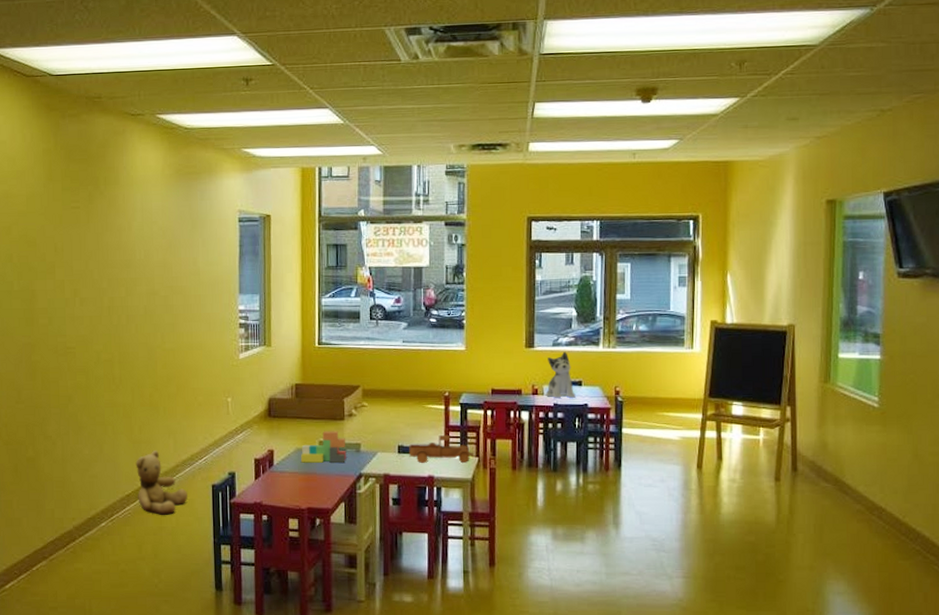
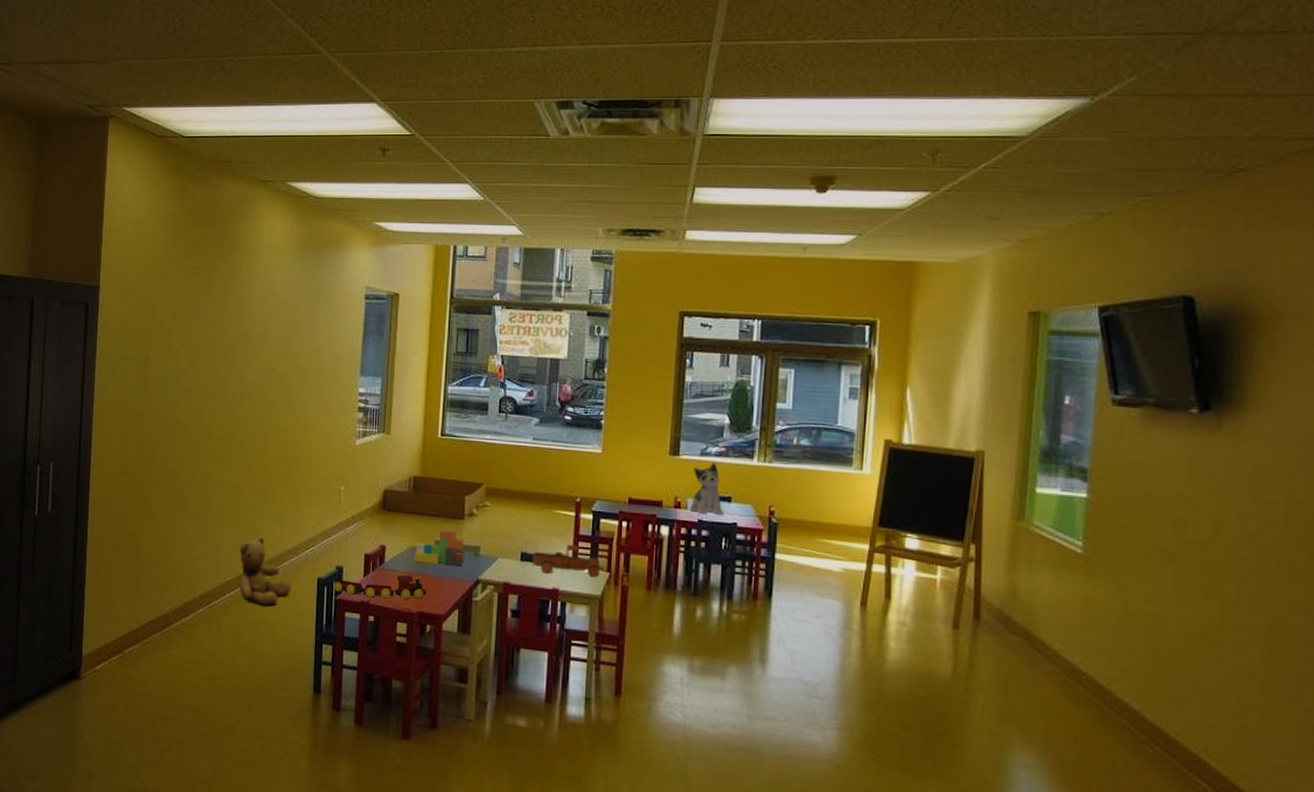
toy train: none [227,475,315,498] -> present [333,574,427,599]

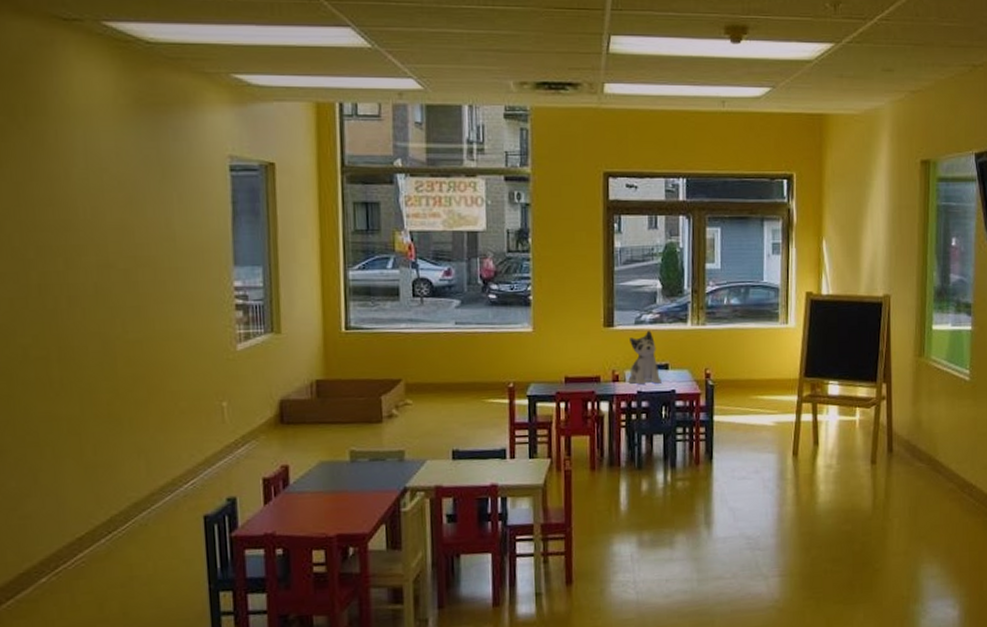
teddy bear: present [239,536,291,607] -> none [89,476,169,561]
toy train: present [333,574,427,599] -> none [226,494,346,528]
building blocks: present [415,530,465,567] -> none [326,437,387,479]
toy truck: present [533,544,604,577] -> none [466,434,545,470]

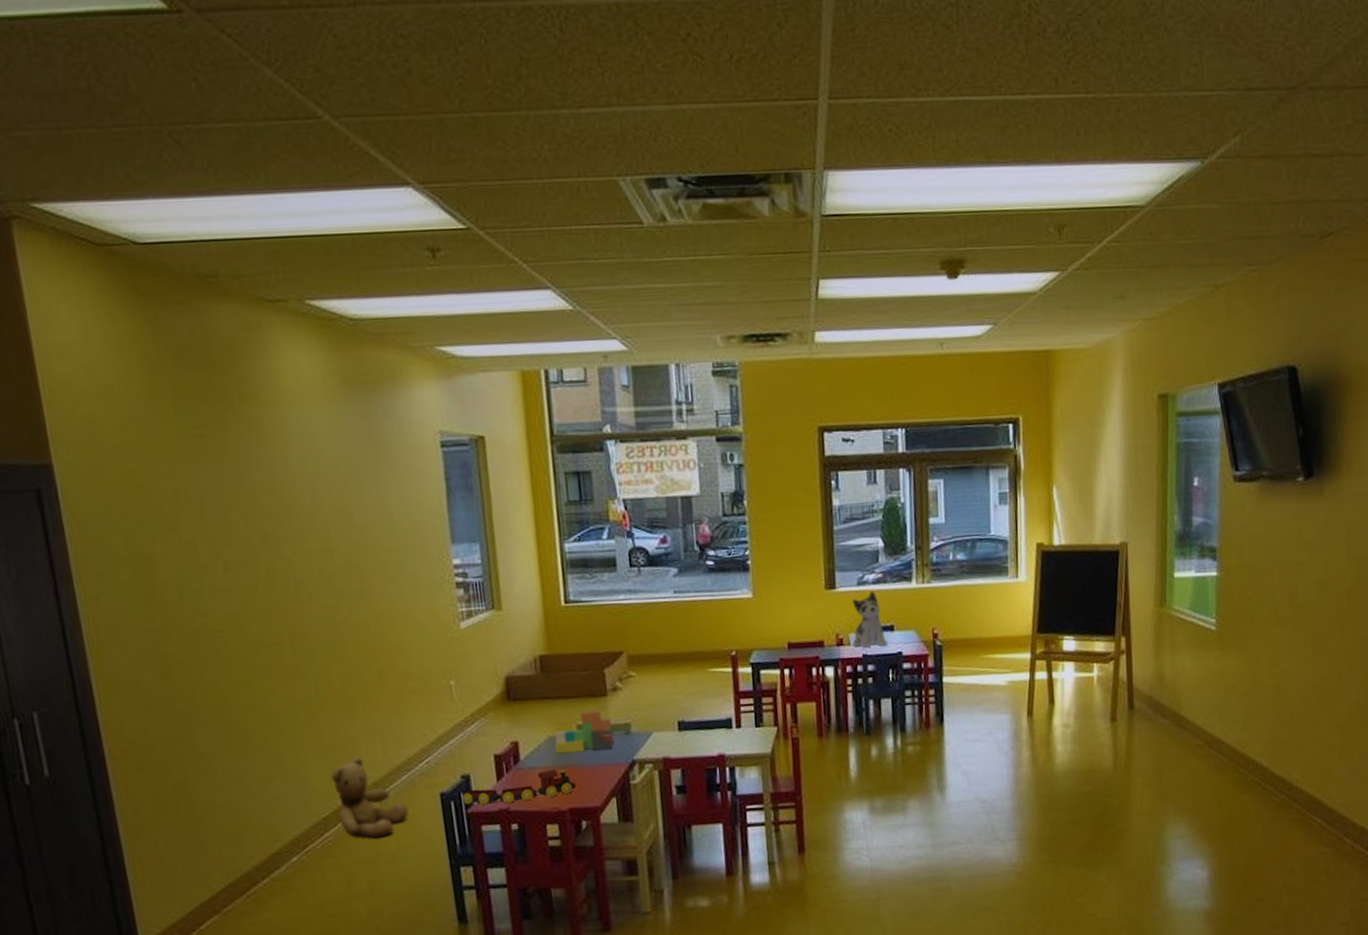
teddy bear: none [89,476,169,561] -> present [331,757,409,839]
toy train: none [226,494,346,528] -> present [461,769,577,805]
building blocks: none [326,437,387,479] -> present [555,710,614,754]

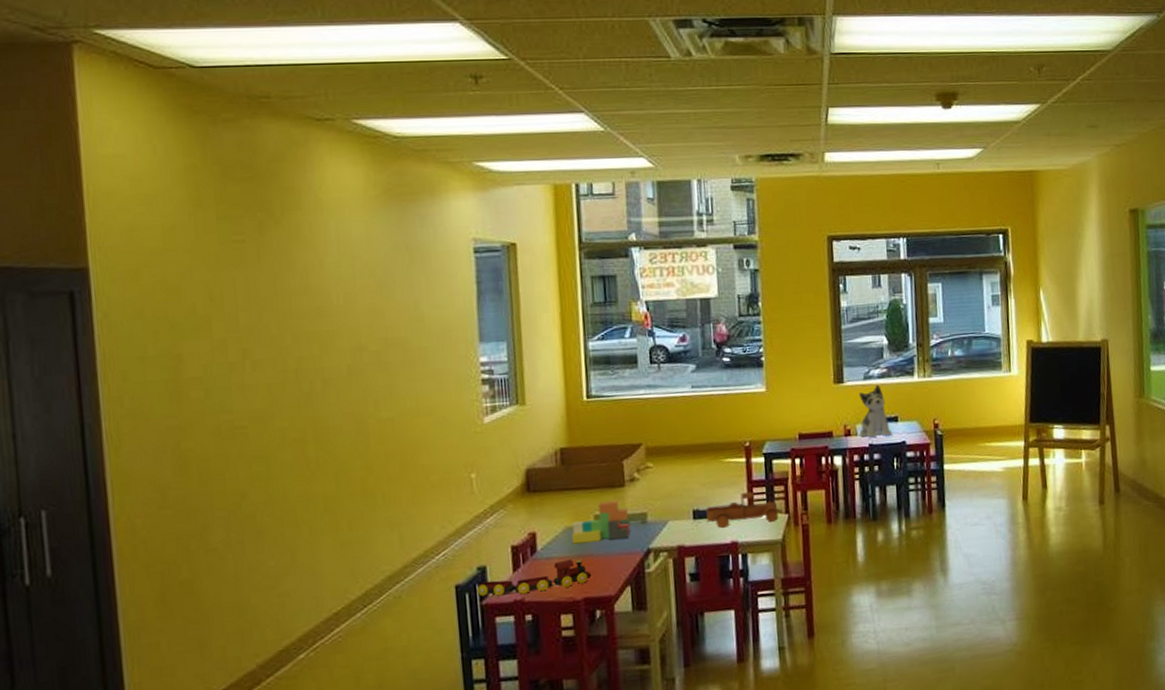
teddy bear: present [331,757,409,839] -> none [345,550,422,633]
toy truck: none [691,703,771,740] -> present [706,492,783,528]

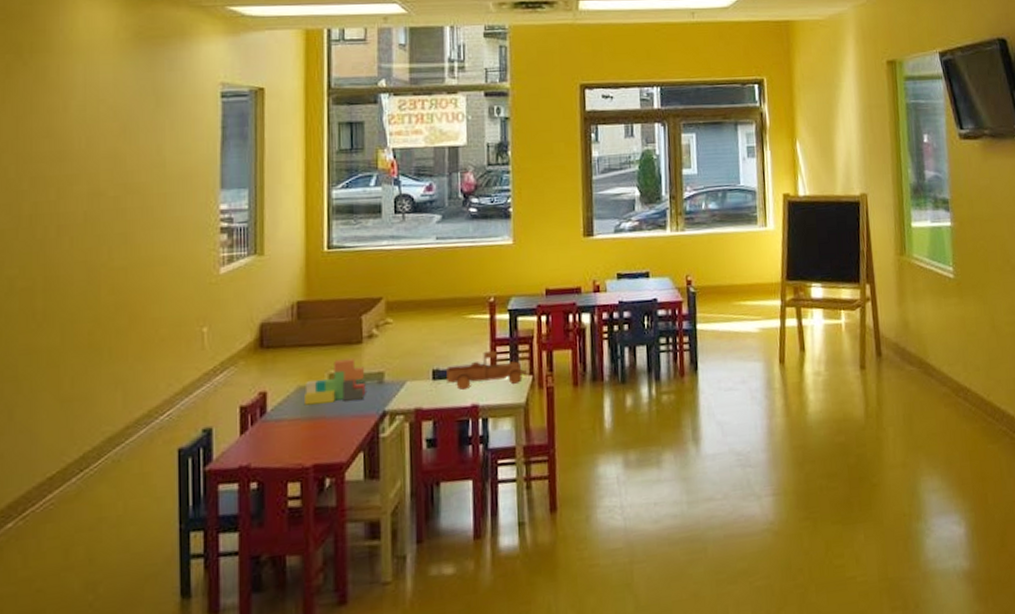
toy train: present [476,559,592,597] -> none [200,421,323,462]
plush toy: present [859,384,892,438] -> none [609,238,643,295]

